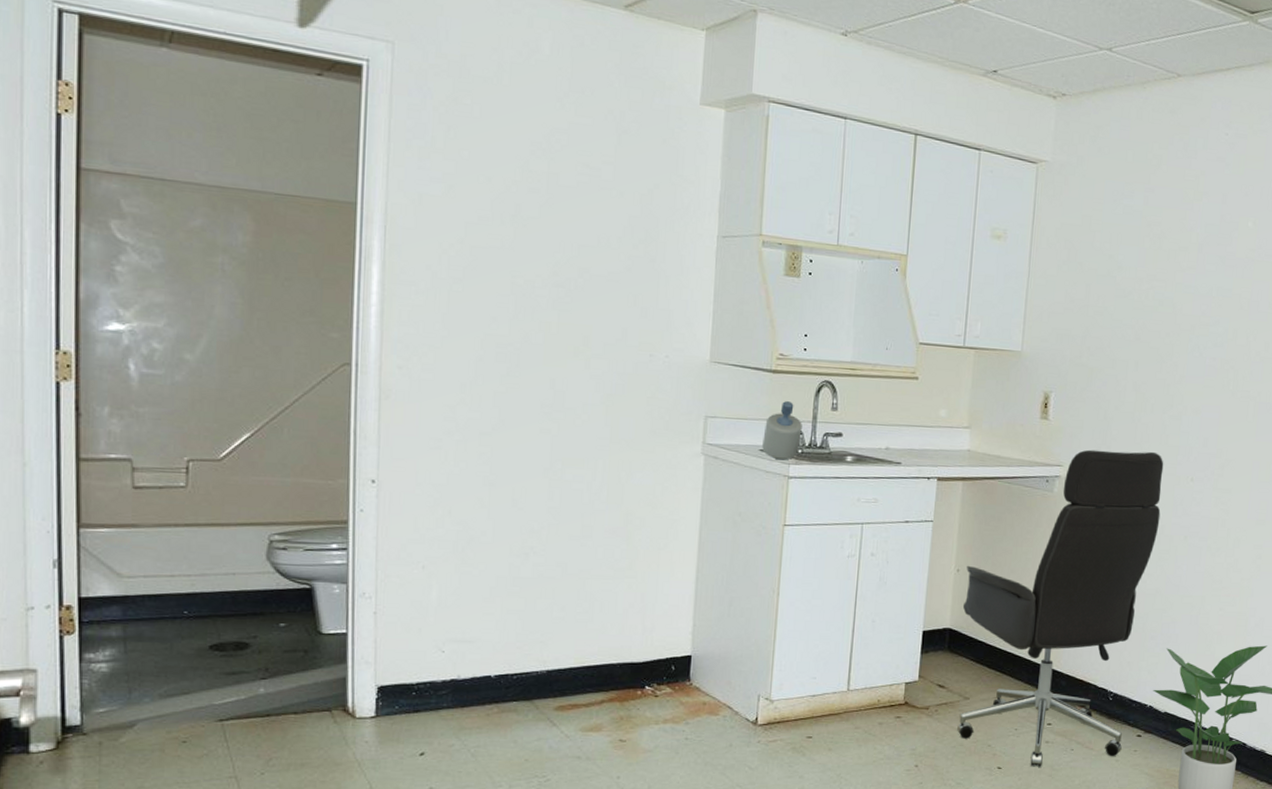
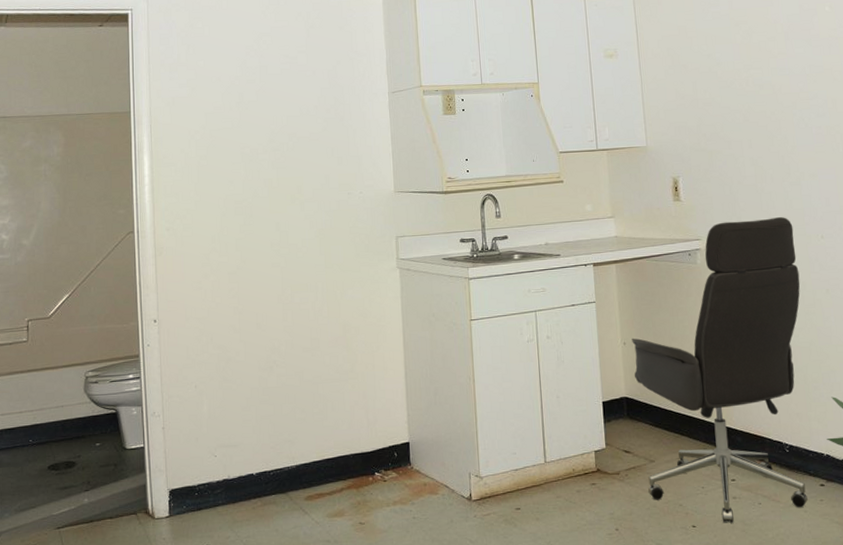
soap dispenser: present [762,401,802,460] -> none [443,215,475,265]

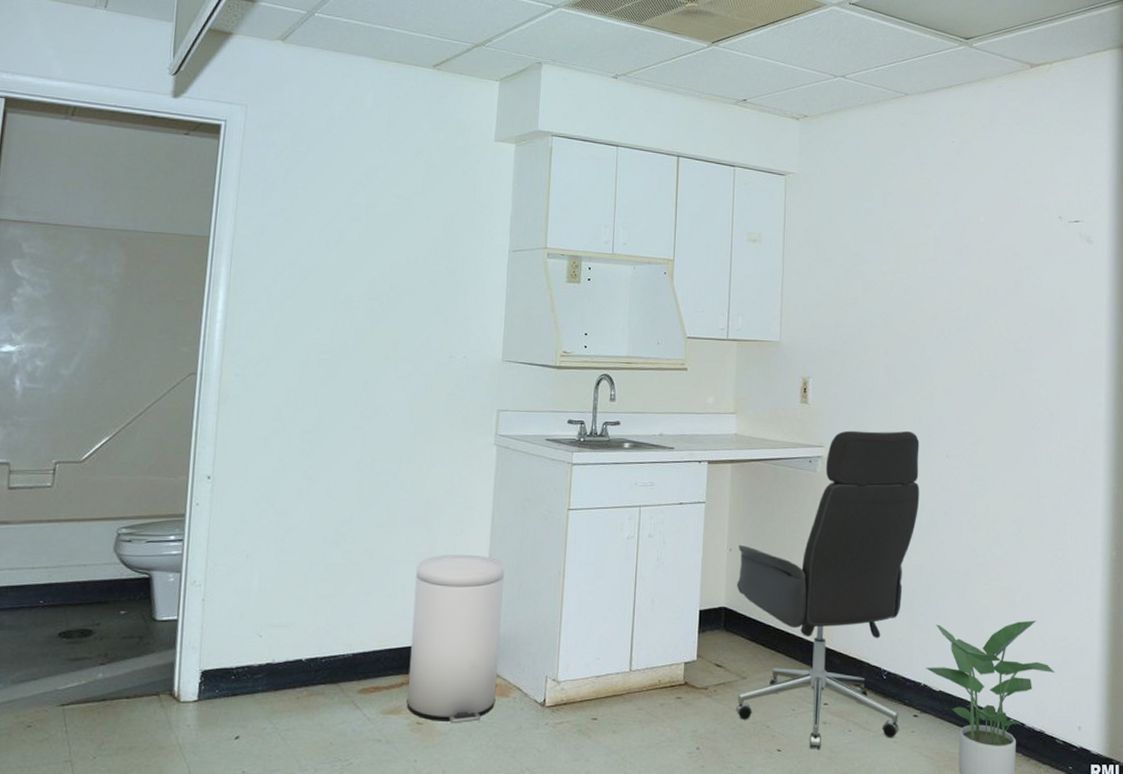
pedal bin: none [342,368,427,522] -> present [406,554,505,724]

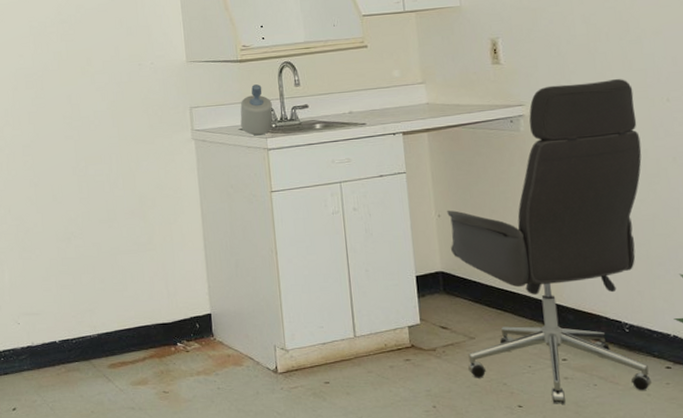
pedal bin: present [406,554,505,724] -> none [140,240,231,392]
soap dispenser: none [548,394,584,449] -> present [240,84,273,136]

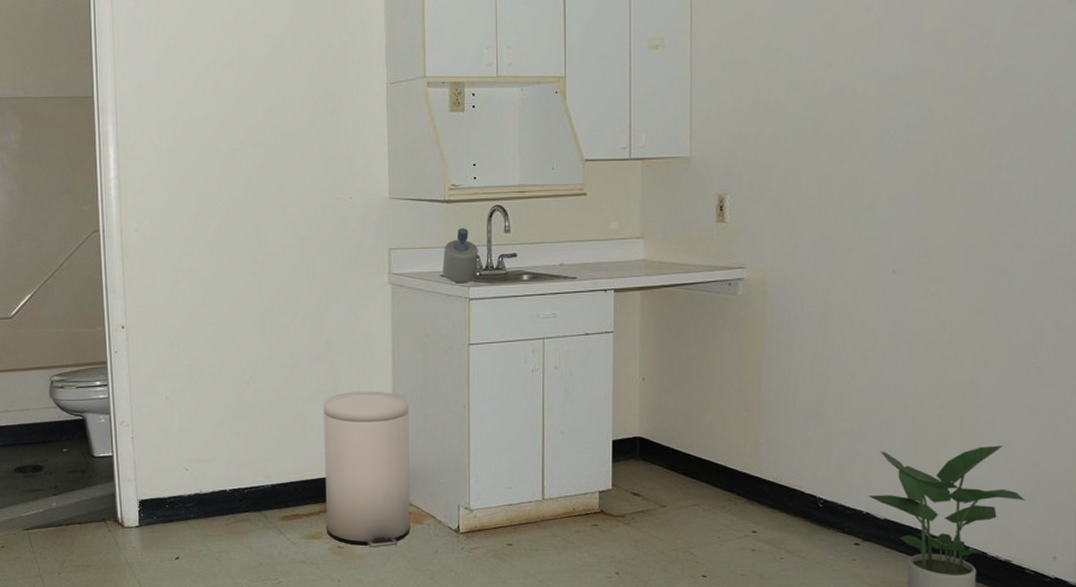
pedal bin: none [140,240,231,392] -> present [323,391,411,548]
office chair: present [447,78,651,404] -> none [651,245,860,576]

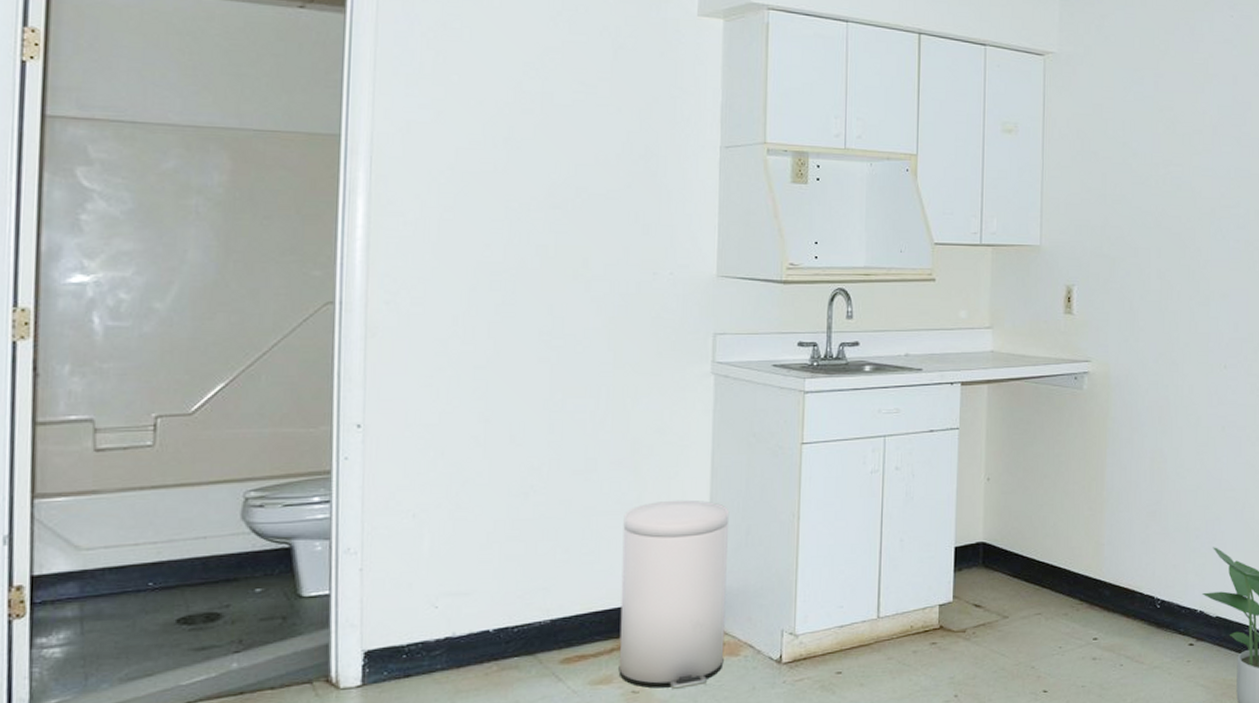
soap dispenser: present [442,228,478,284] -> none [775,312,817,375]

